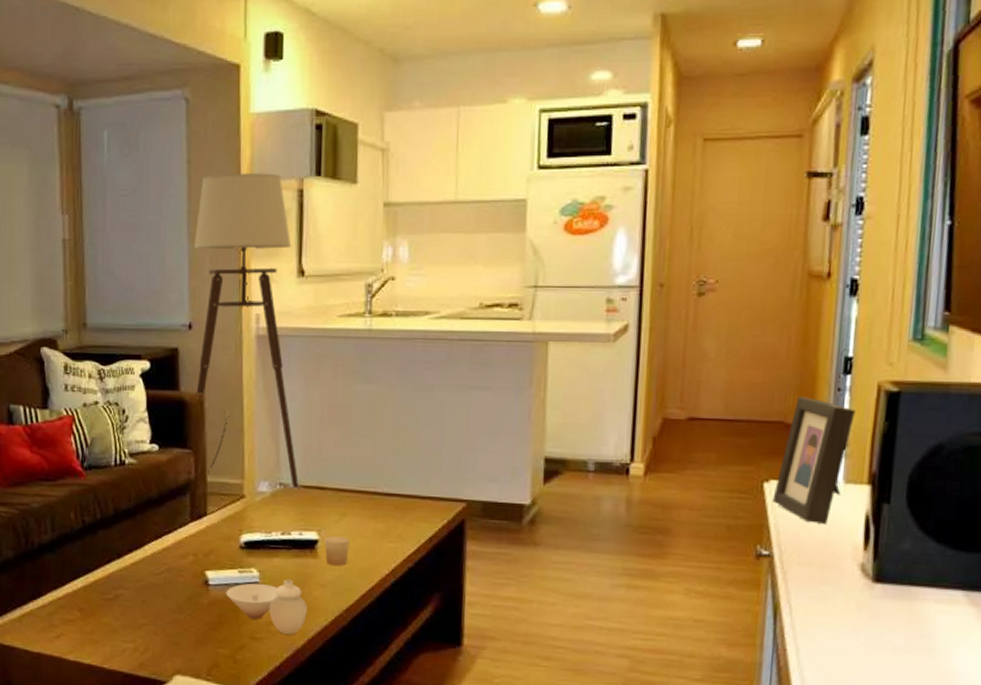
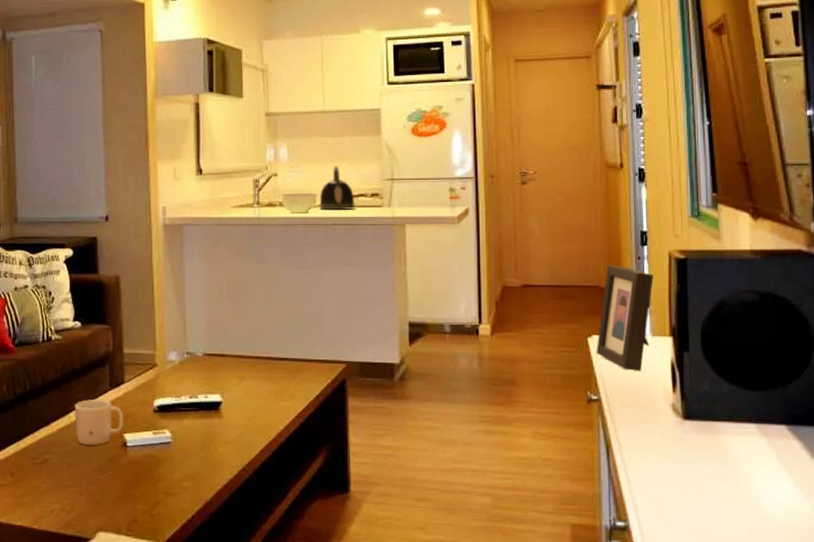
mug: none [150,532,206,583] -> present [74,399,124,446]
floor lamp: present [193,173,300,490] -> none [108,90,204,358]
decorative bowl: present [225,579,307,635] -> none [142,438,214,489]
candle: present [324,535,349,567] -> none [227,397,248,425]
bowl: none [398,301,442,326] -> present [281,193,317,213]
kettle: none [444,269,488,324] -> present [319,166,355,211]

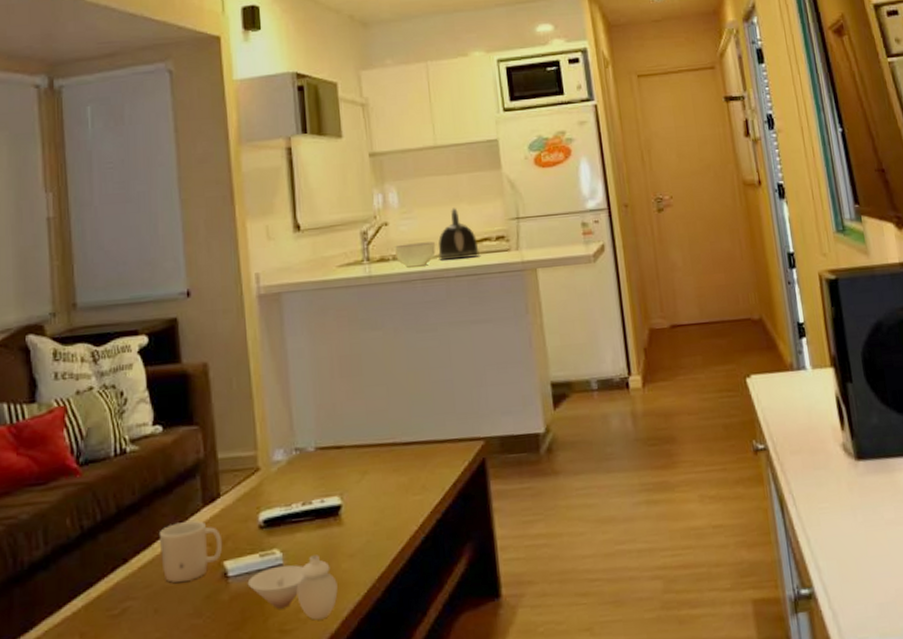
decorative bowl: none [142,438,214,489] -> present [247,555,338,621]
picture frame: present [596,265,654,372] -> none [756,293,812,411]

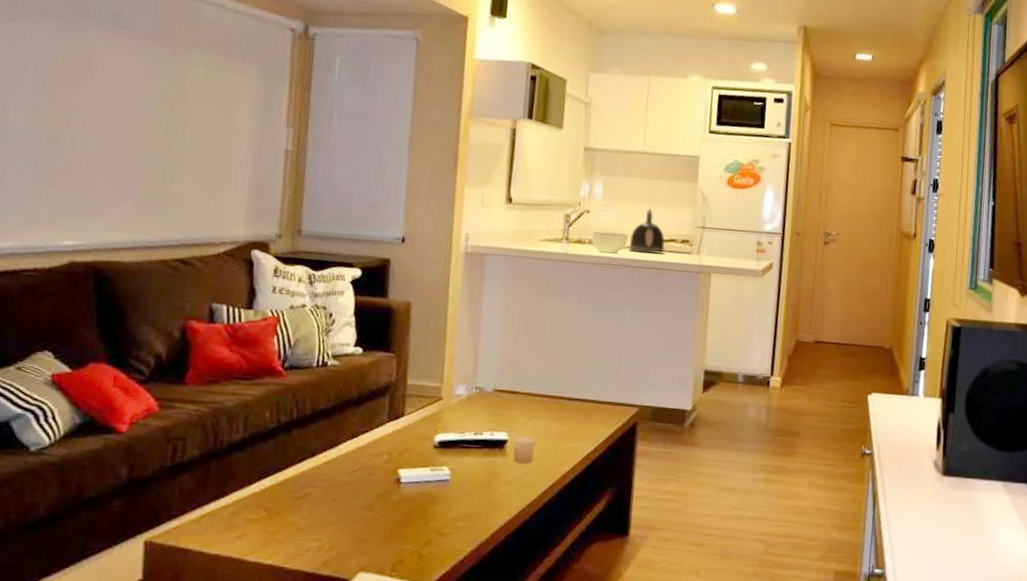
mug: present [158,520,223,583] -> none [344,431,401,481]
decorative bowl: present [247,555,338,621] -> none [416,477,493,530]
candle: none [348,496,375,532] -> present [513,436,536,465]

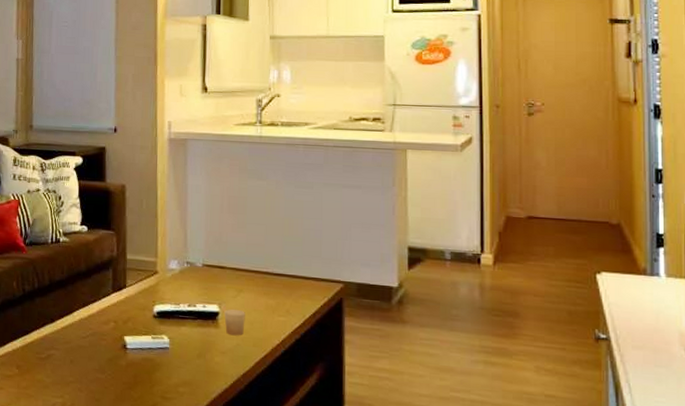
bowl: present [591,231,628,254] -> none [283,114,318,134]
kettle: present [628,208,665,255] -> none [320,89,357,134]

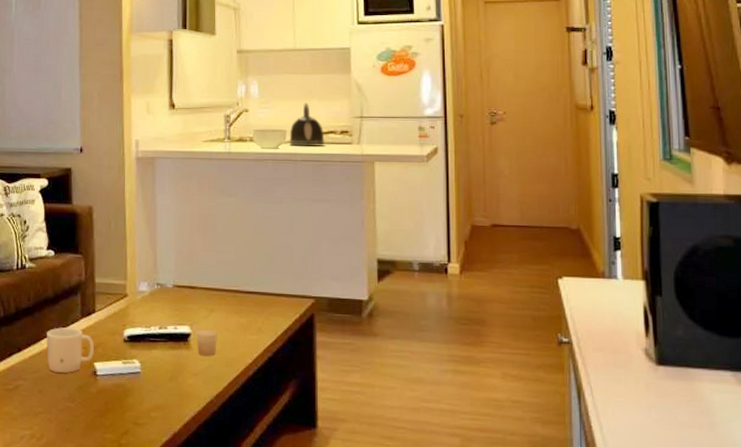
mug: none [78,301,125,346] -> present [46,327,95,374]
bowl: none [283,114,318,134] -> present [251,129,287,149]
kettle: none [320,89,357,134] -> present [289,103,325,147]

